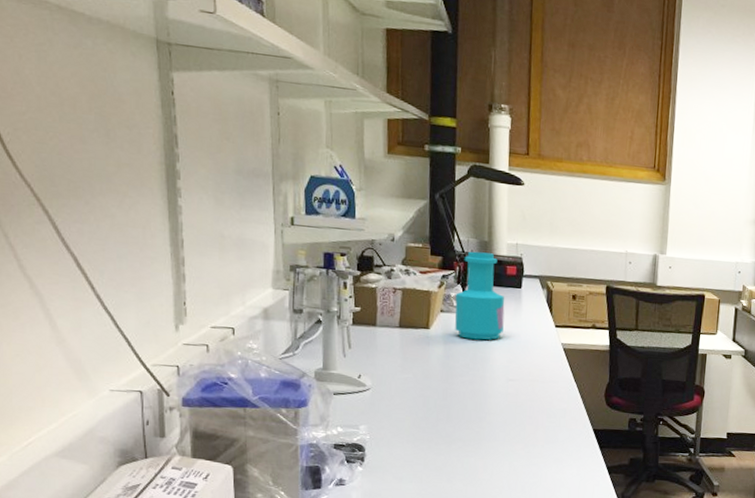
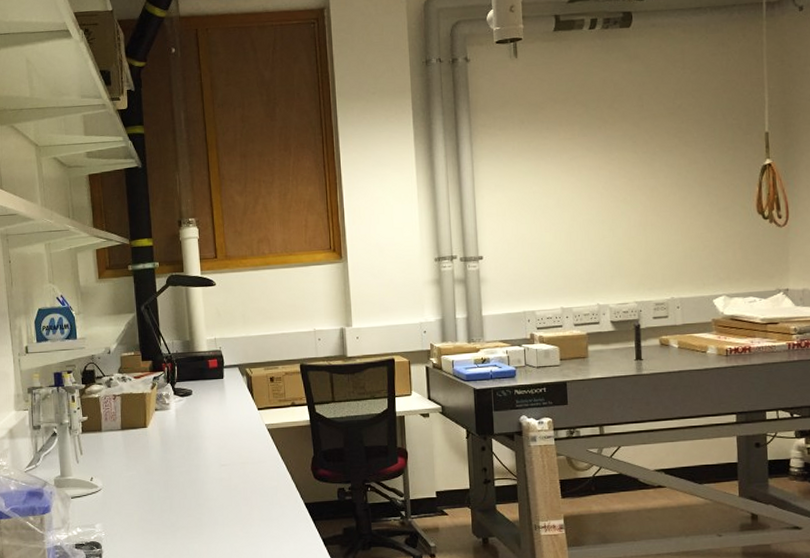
bottle: present [454,251,505,340] -> none [167,351,212,432]

